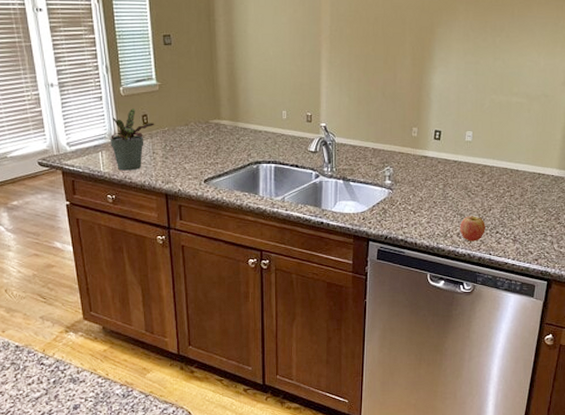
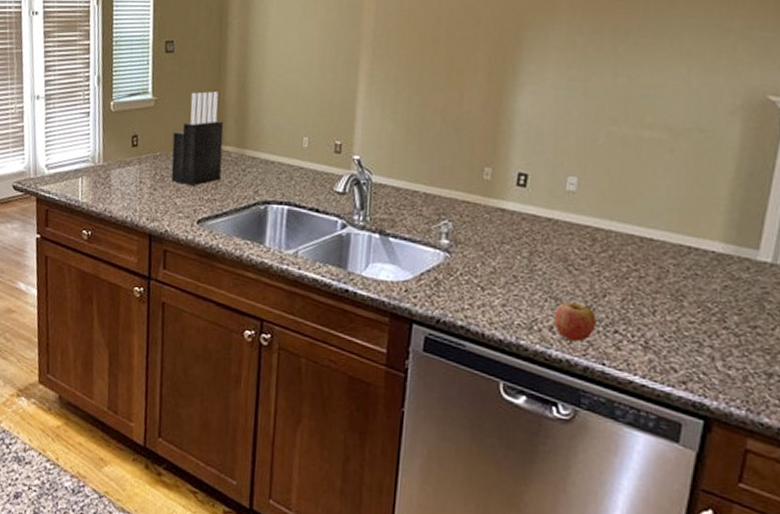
potted plant: present [111,108,155,171] -> none [93,127,146,203]
knife block: none [178,77,220,153] -> present [171,91,224,186]

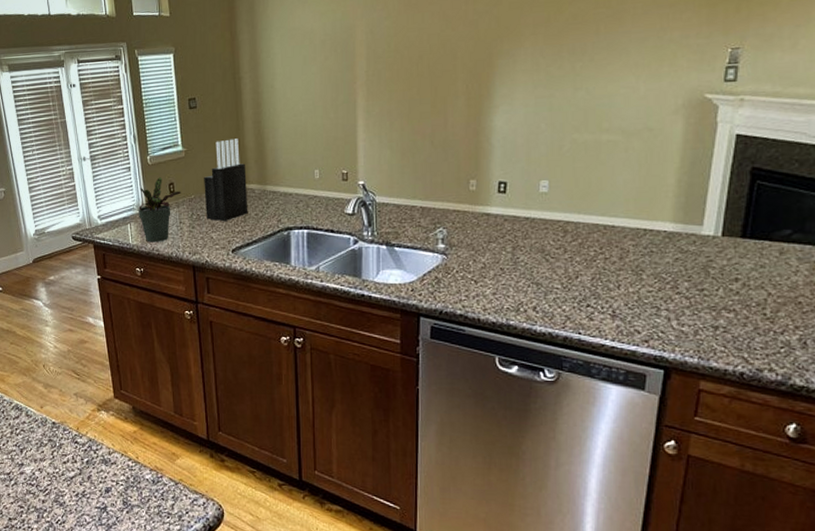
potted plant: none [93,127,146,203] -> present [139,177,181,242]
fruit: present [554,301,596,342] -> none [537,285,572,317]

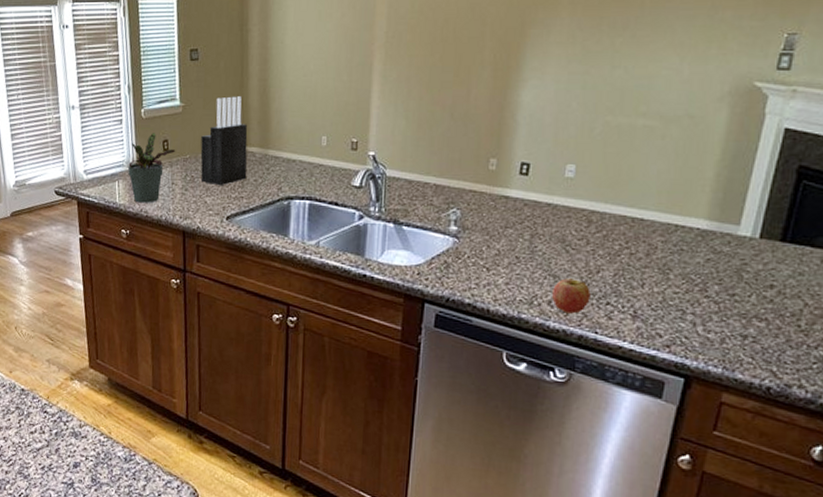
fruit: none [537,285,572,317] -> present [552,278,591,314]

